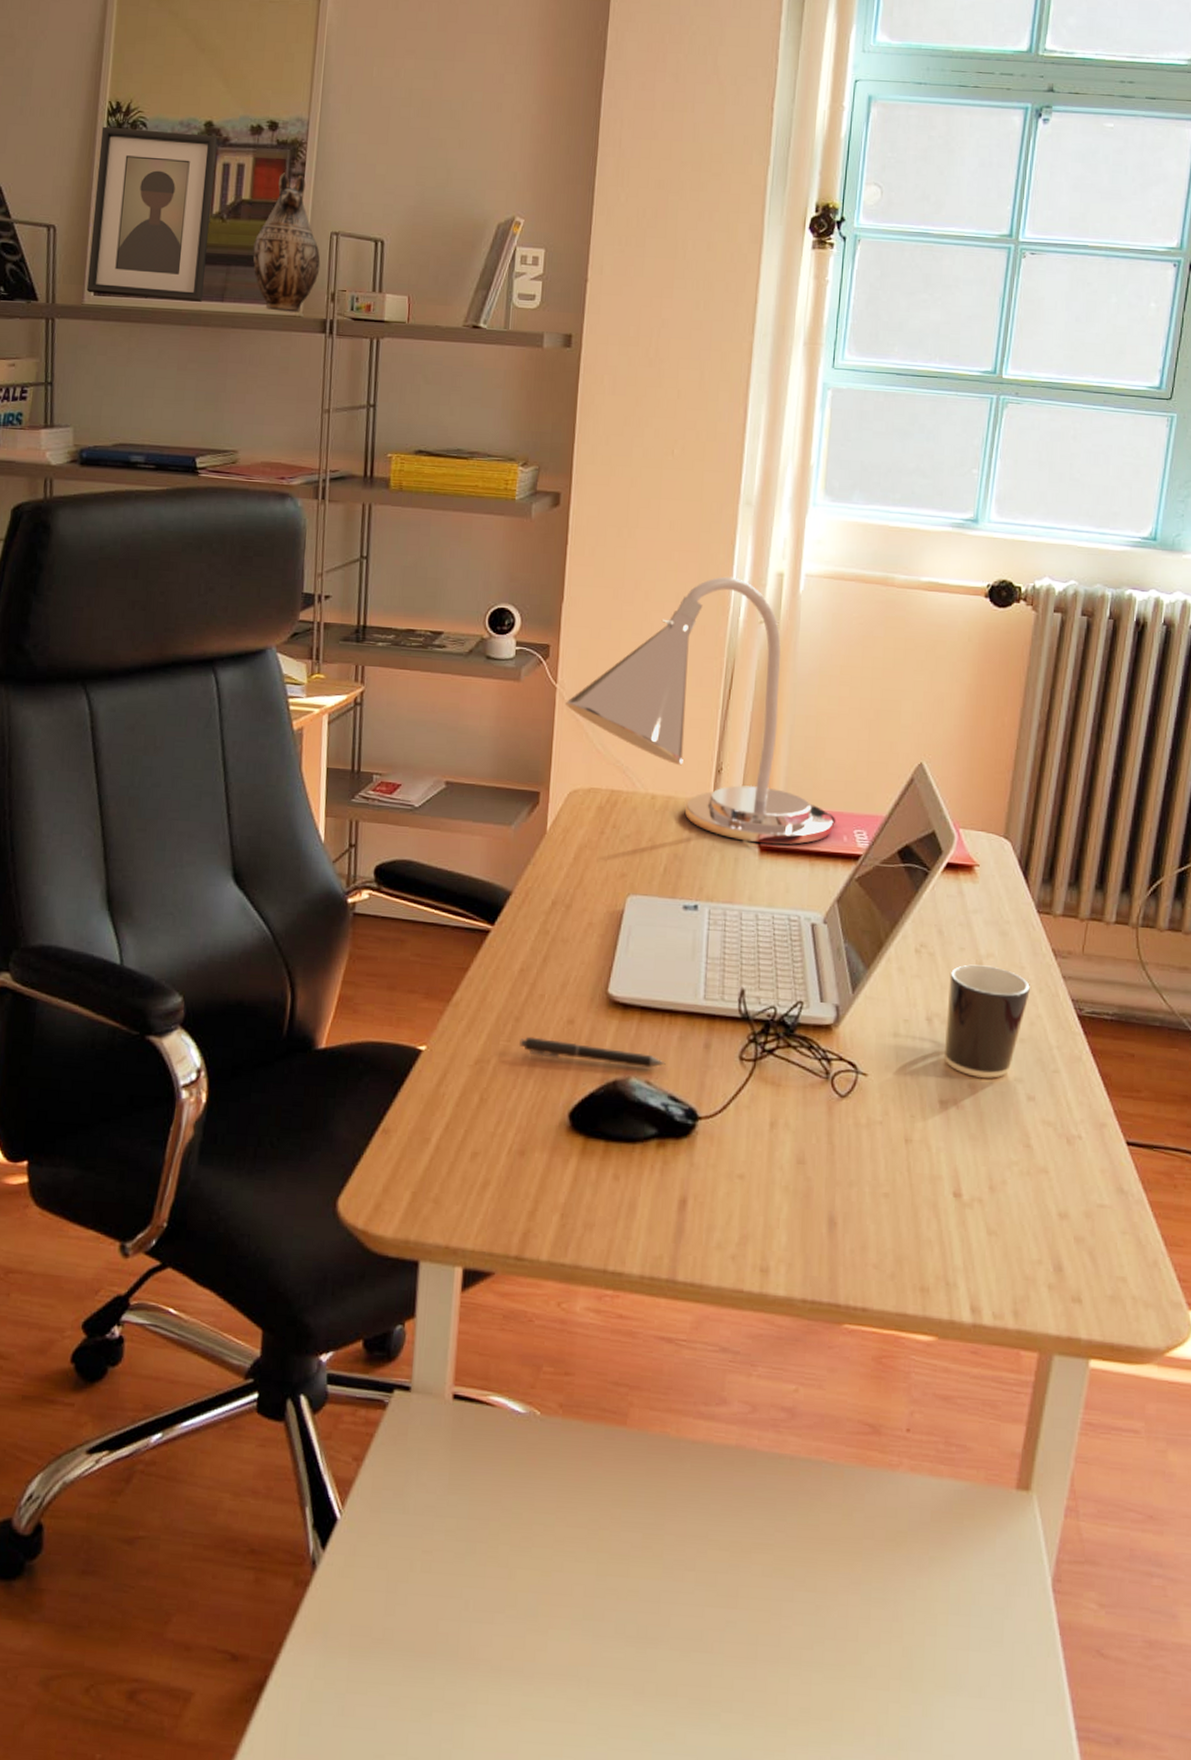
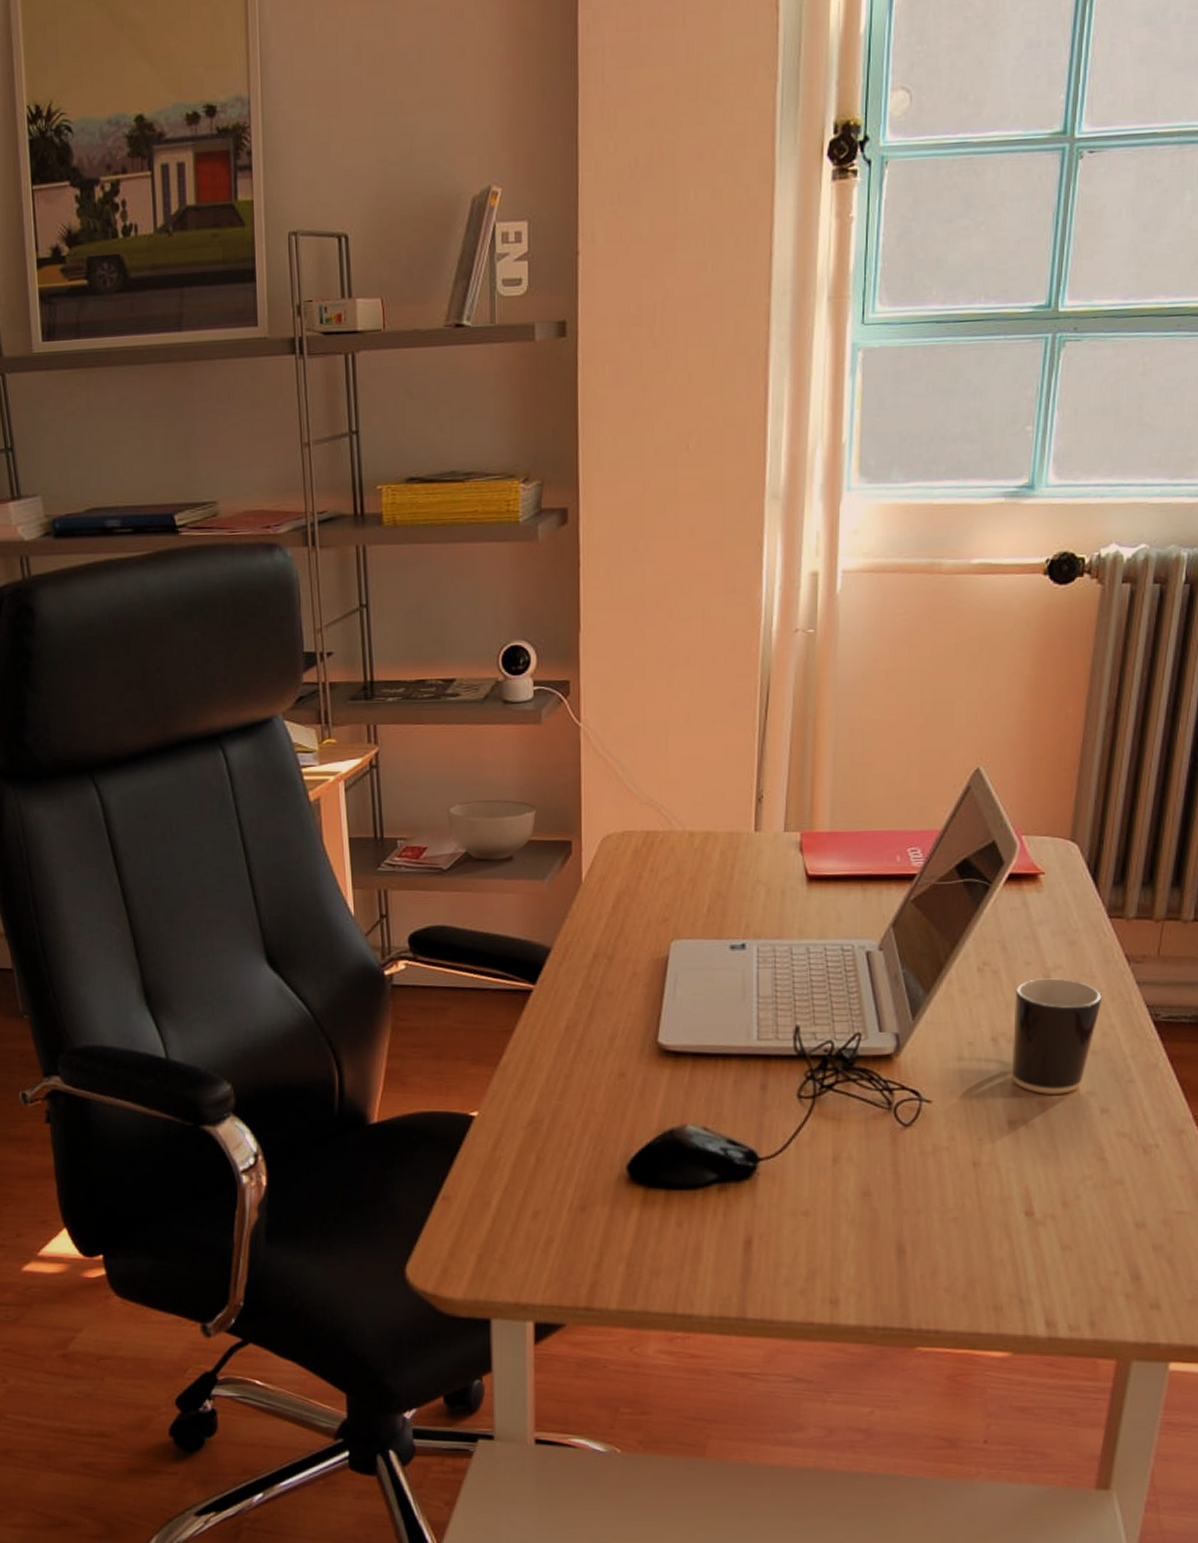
picture frame: present [86,126,218,302] -> none [23,132,158,339]
decorative vase: present [252,172,321,312] -> none [205,167,281,335]
bowl: none [423,745,510,803] -> present [447,800,537,861]
pen: present [519,1036,666,1068] -> none [572,1093,722,1114]
table lamp: present [566,576,836,845] -> none [591,583,888,872]

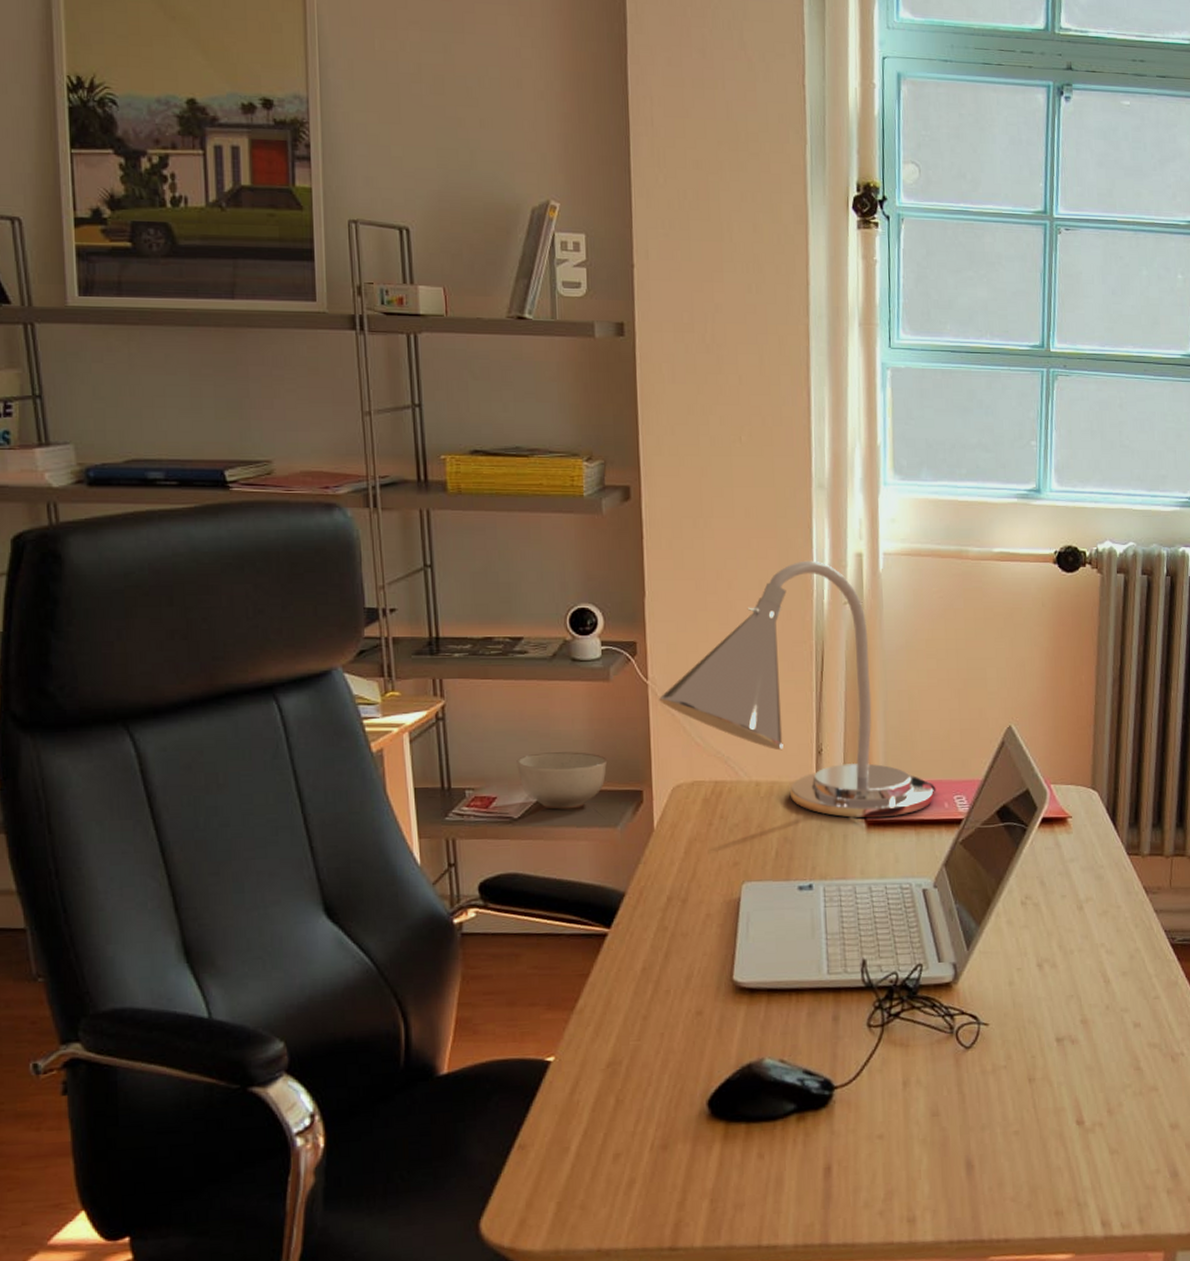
table lamp: none [591,583,888,872] -> present [659,560,936,818]
mug: present [1011,978,1102,1094] -> none [1054,909,1127,1013]

